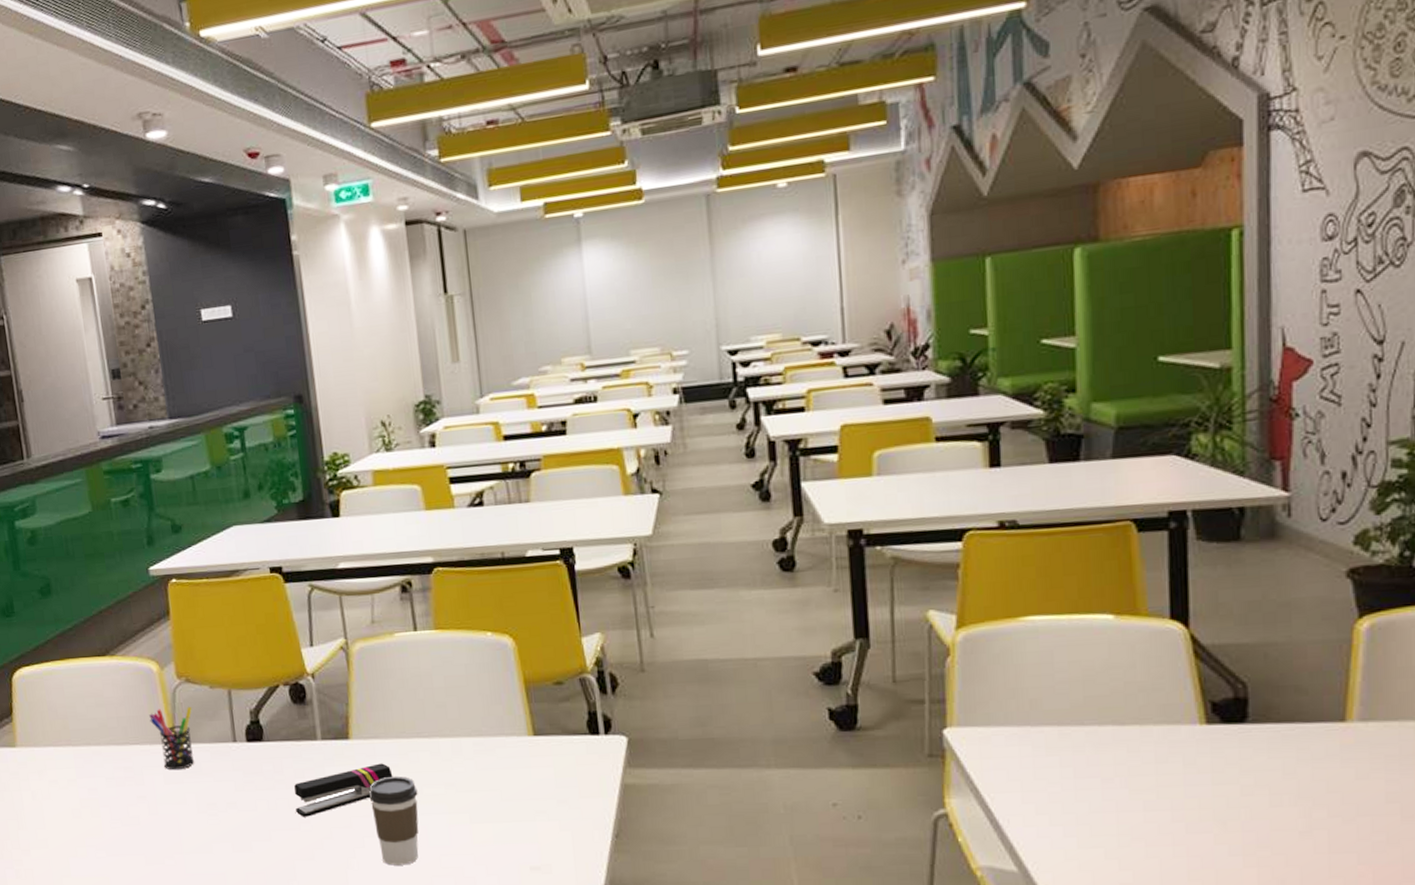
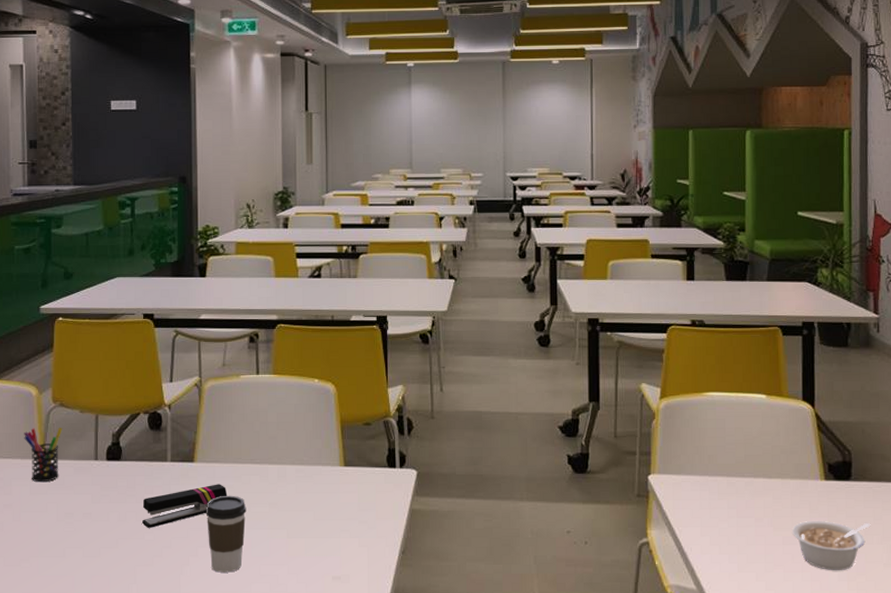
legume: none [1158,778,1279,842] -> present [792,520,871,570]

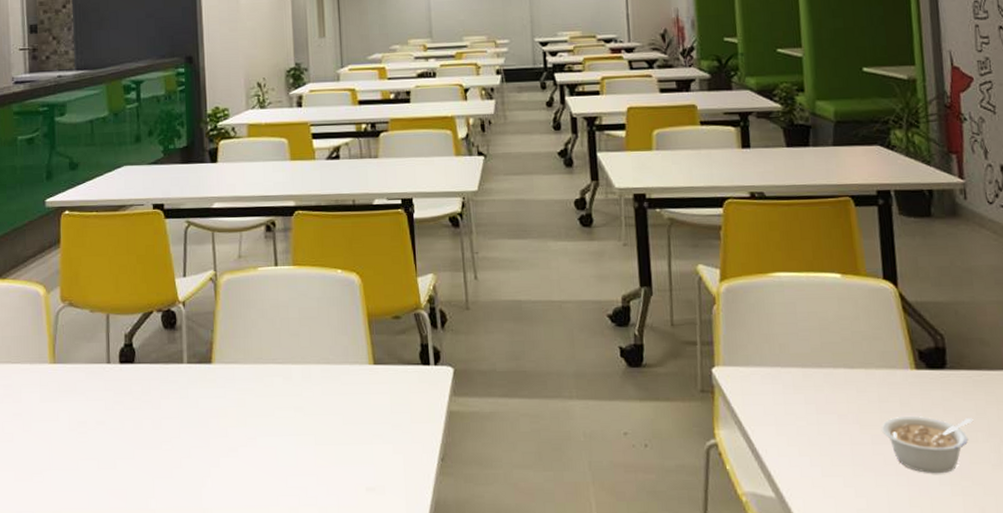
pen holder: present [24,427,62,483] -> none [32,328,72,389]
stapler: present [142,484,228,528] -> none [159,387,249,437]
coffee cup: present [205,495,247,573] -> none [226,399,270,485]

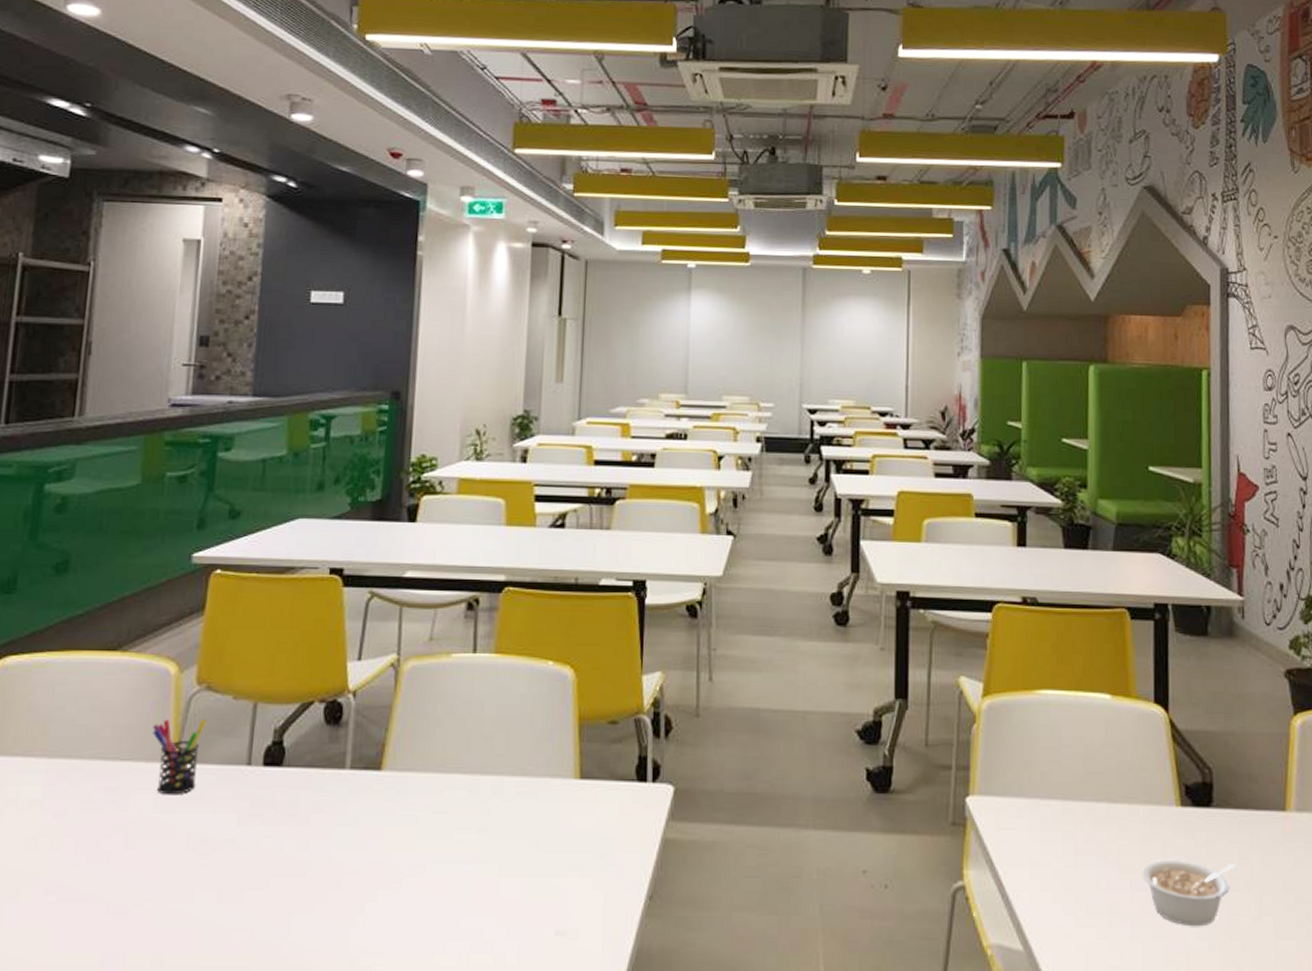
pen holder: none [32,328,72,389] -> present [152,718,207,795]

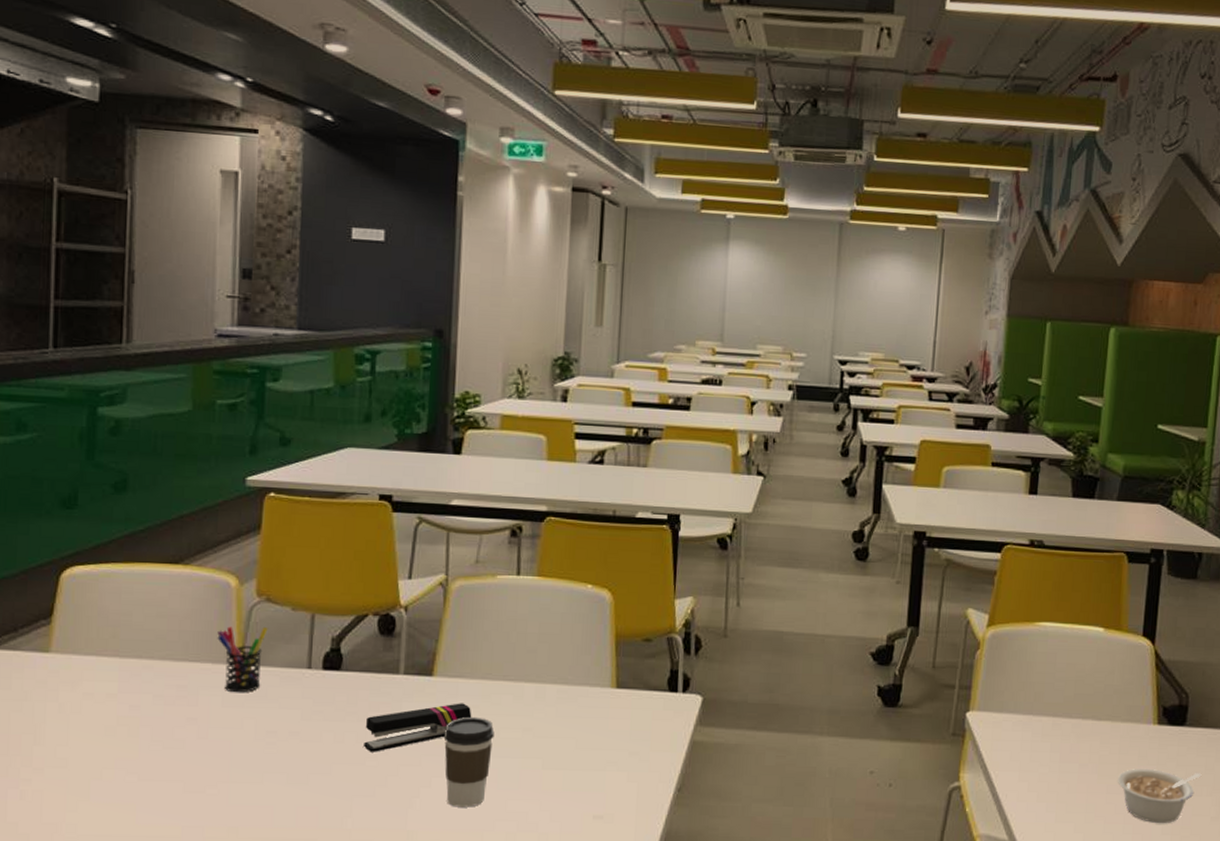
stapler: none [304,800,423,861] -> present [364,703,472,752]
coffee cup: none [391,816,447,925] -> present [443,716,495,808]

